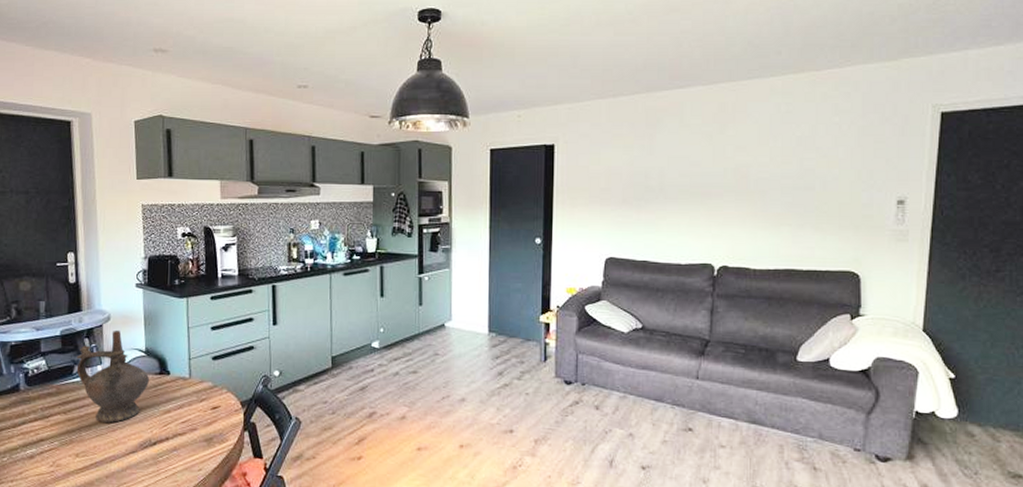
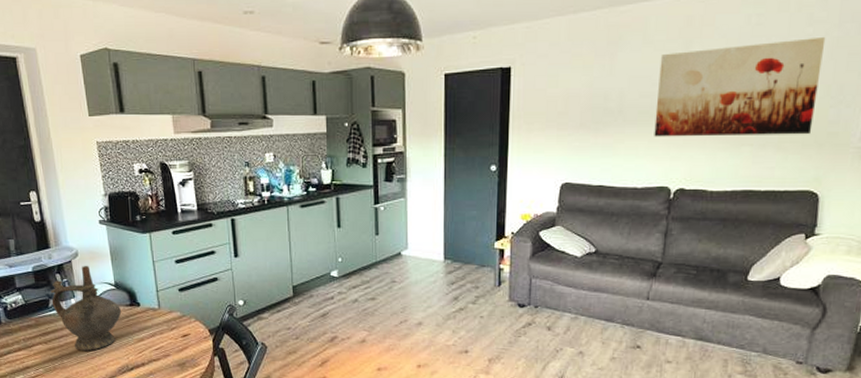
wall art: none [695,125,852,217] -> present [654,36,826,137]

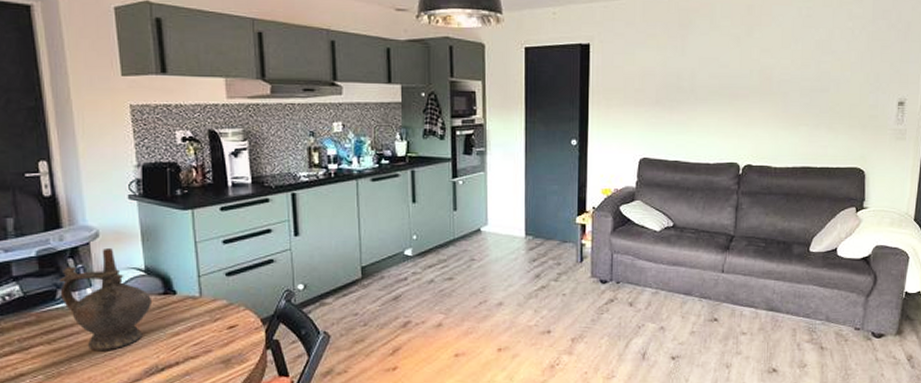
wall art: present [654,36,826,137] -> none [723,30,863,117]

